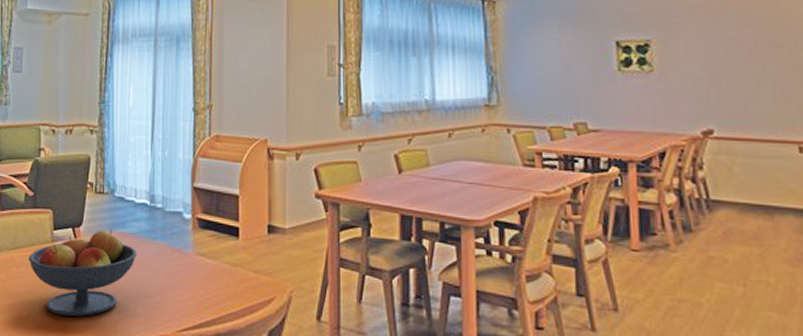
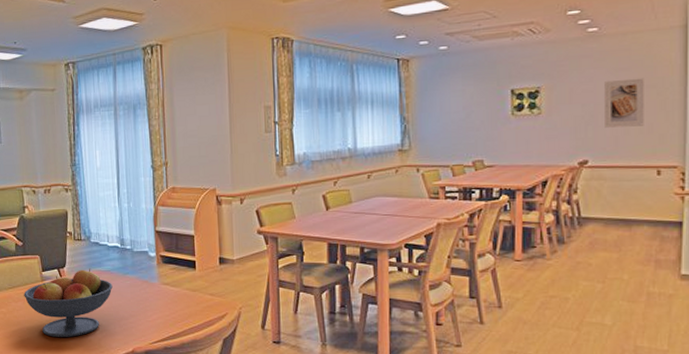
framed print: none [726,35,778,92] -> present [604,78,644,128]

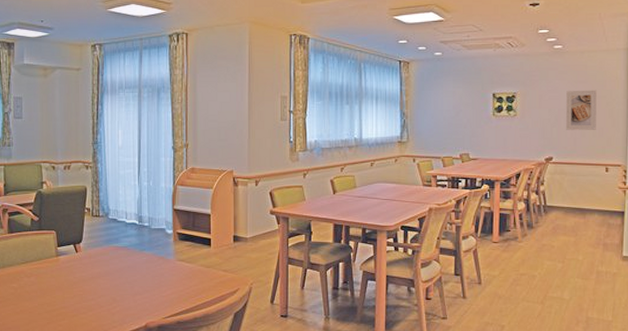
fruit bowl: present [24,268,113,337] -> none [37,244,129,312]

